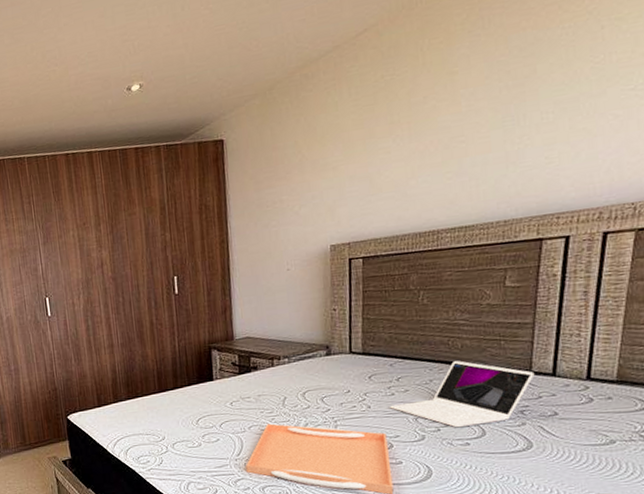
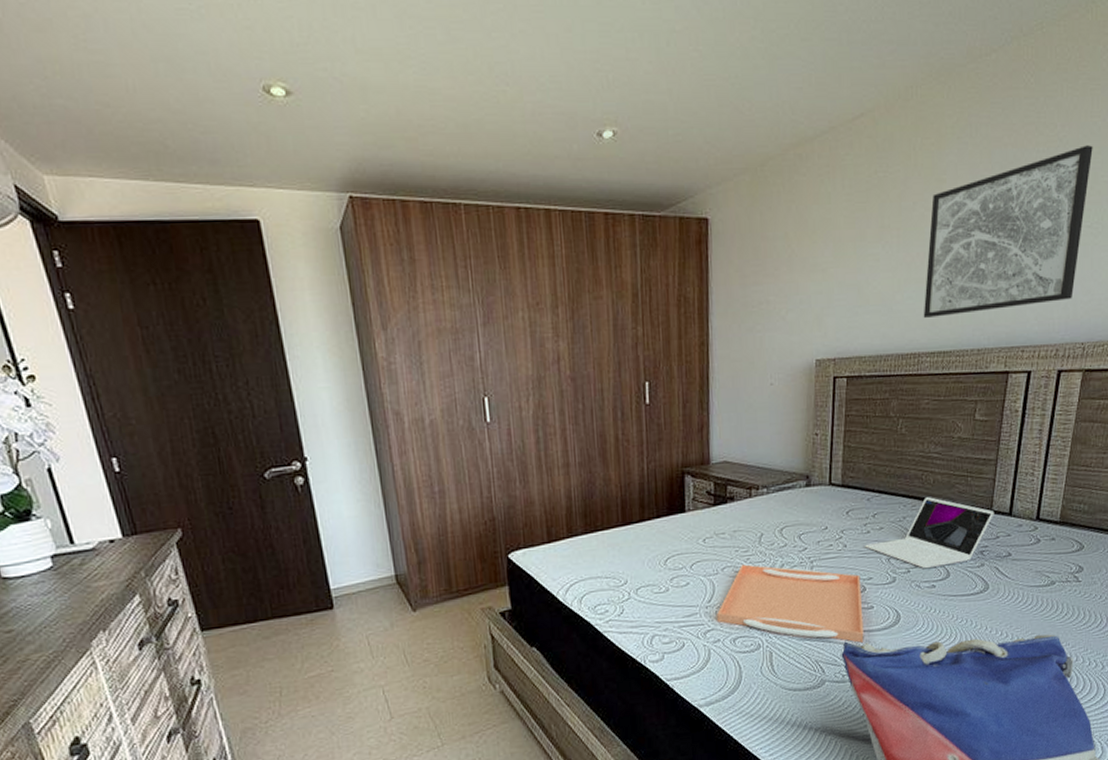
wall art: none [440,11,632,198] -> present [923,145,1093,318]

